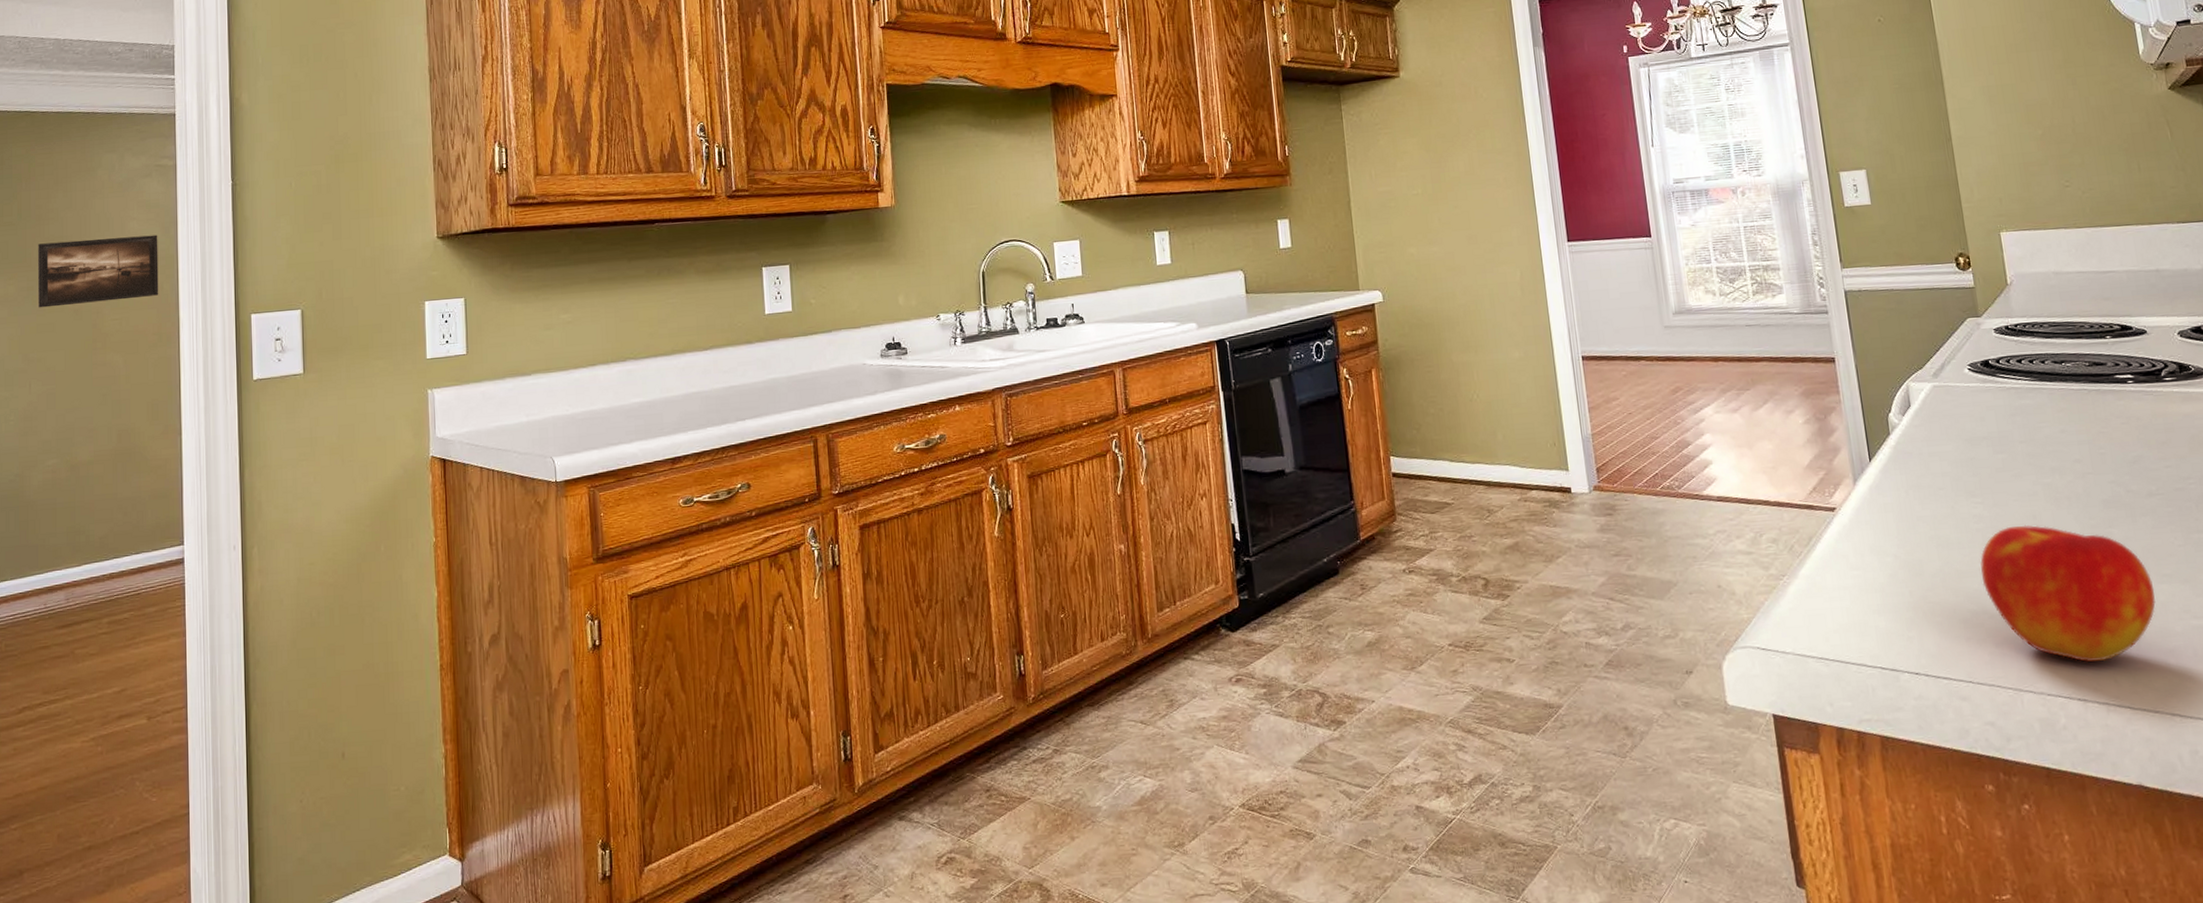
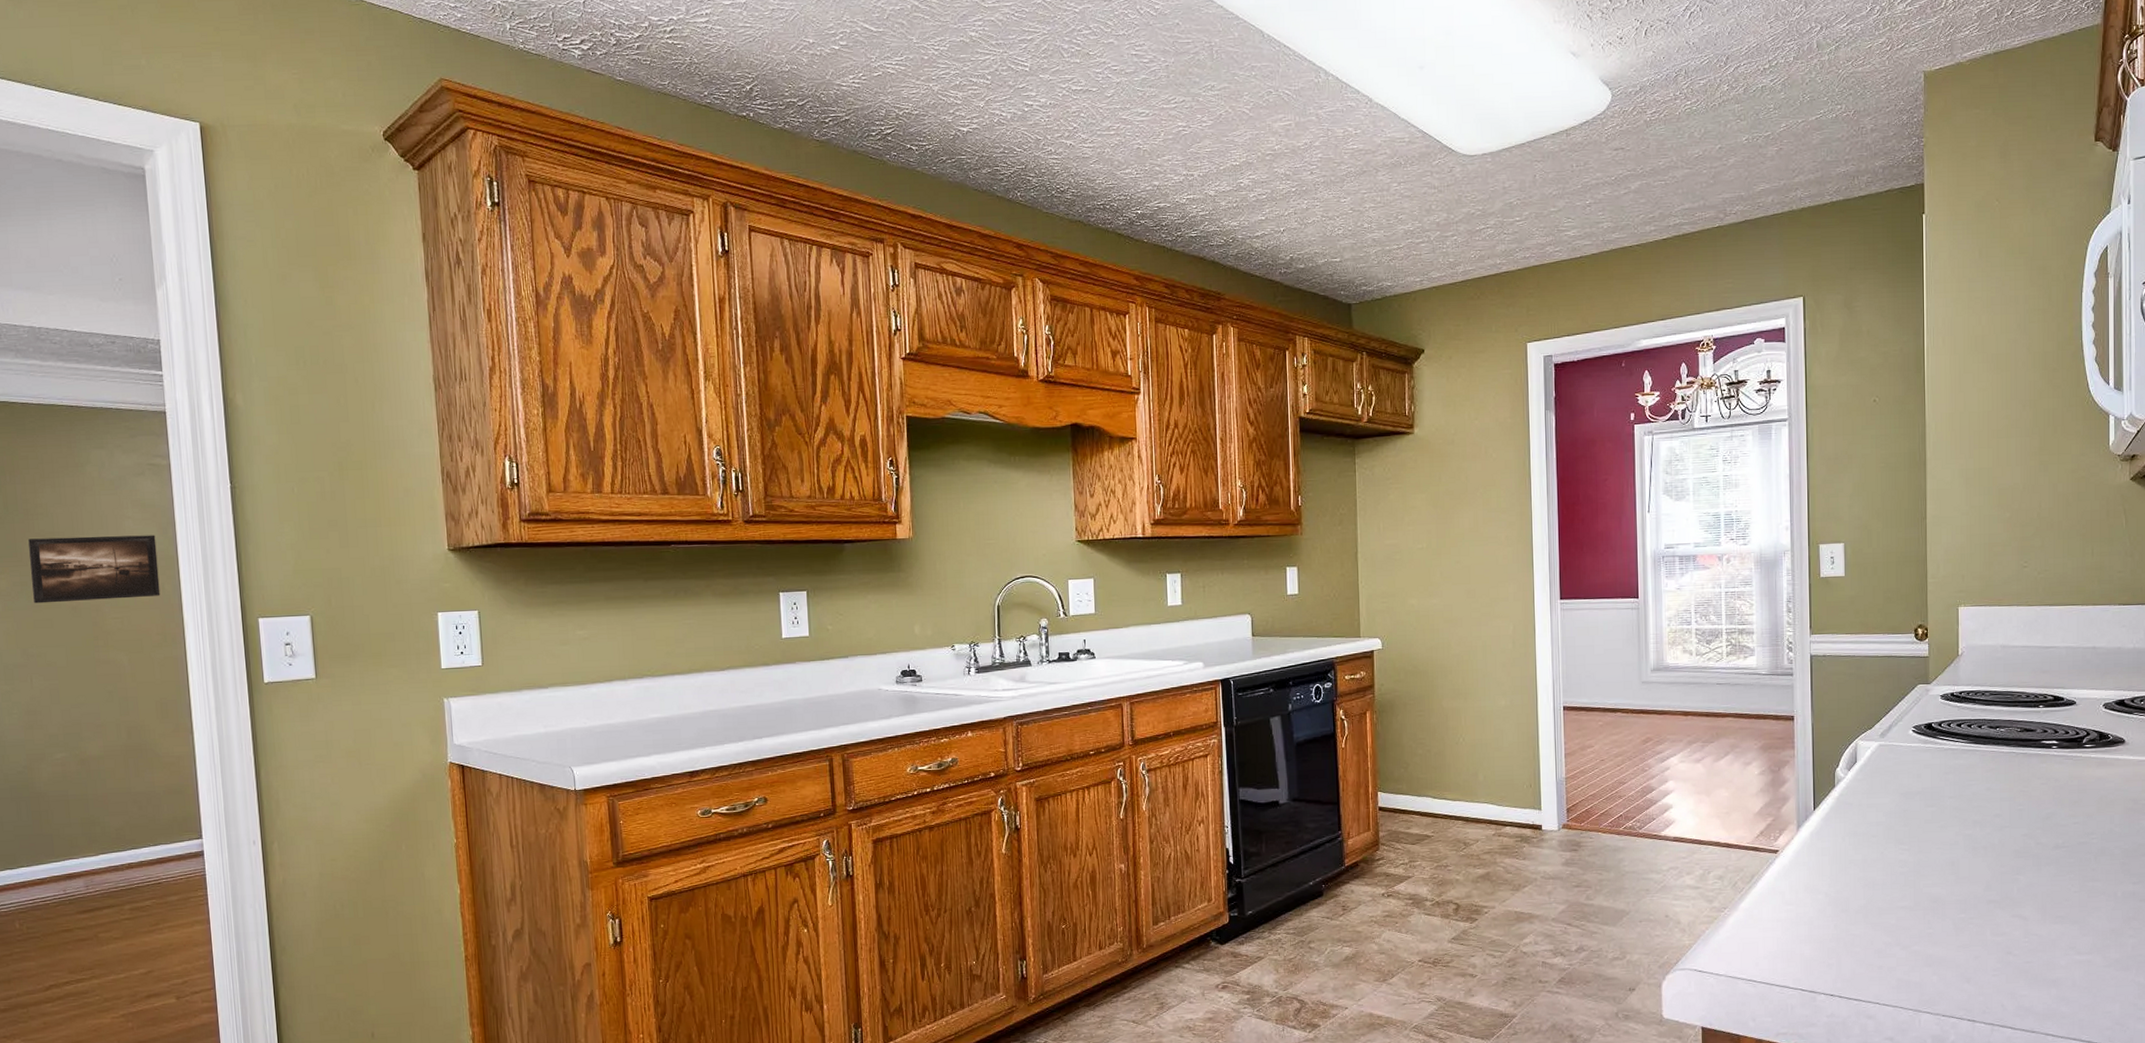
apple: present [1980,525,2156,662] -> none [1899,870,2048,989]

